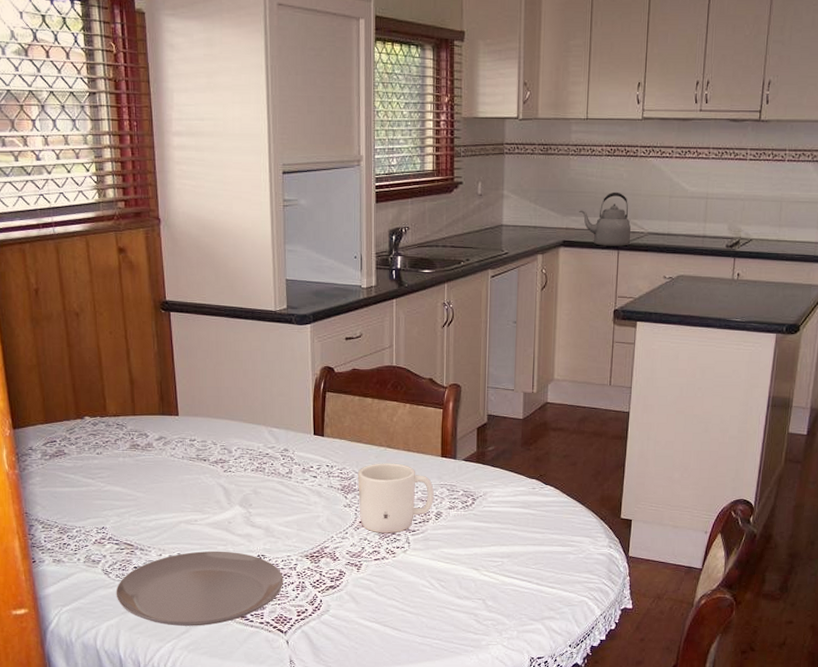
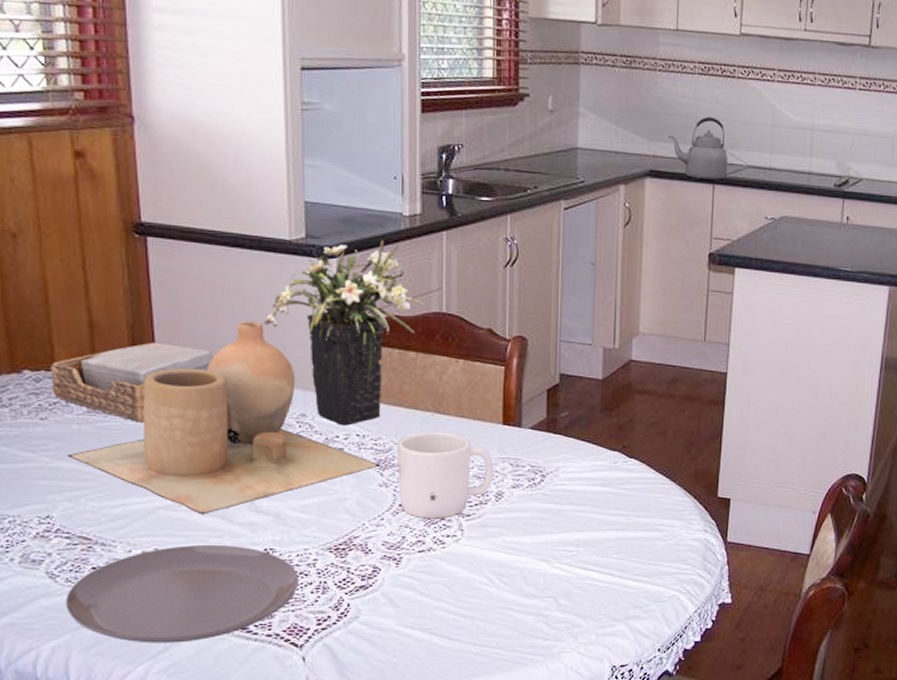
napkin holder: none [104,394,219,456] -> present [51,342,214,423]
vase: none [115,376,346,528] -> present [66,321,382,515]
flower arrangement: none [255,308,379,458] -> present [263,239,425,426]

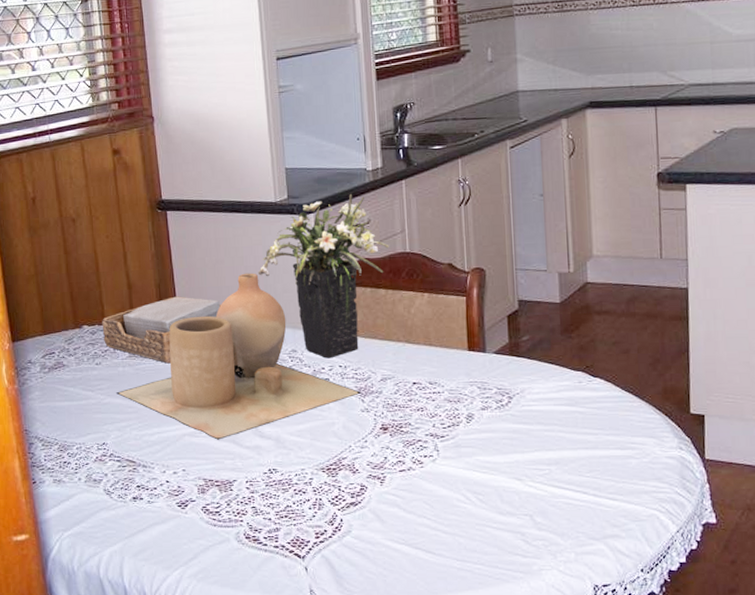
plate: present [65,544,299,643] -> none [118,465,298,551]
mug: present [396,432,494,519] -> none [374,360,463,441]
kettle: present [668,116,728,180] -> none [605,43,668,104]

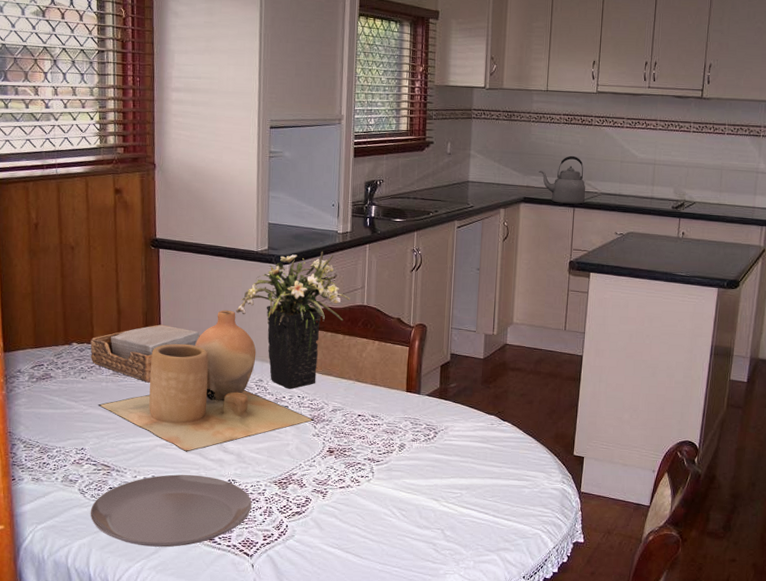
plate: none [118,465,298,551] -> present [90,474,252,547]
kettle: none [605,43,668,104] -> present [539,155,585,205]

